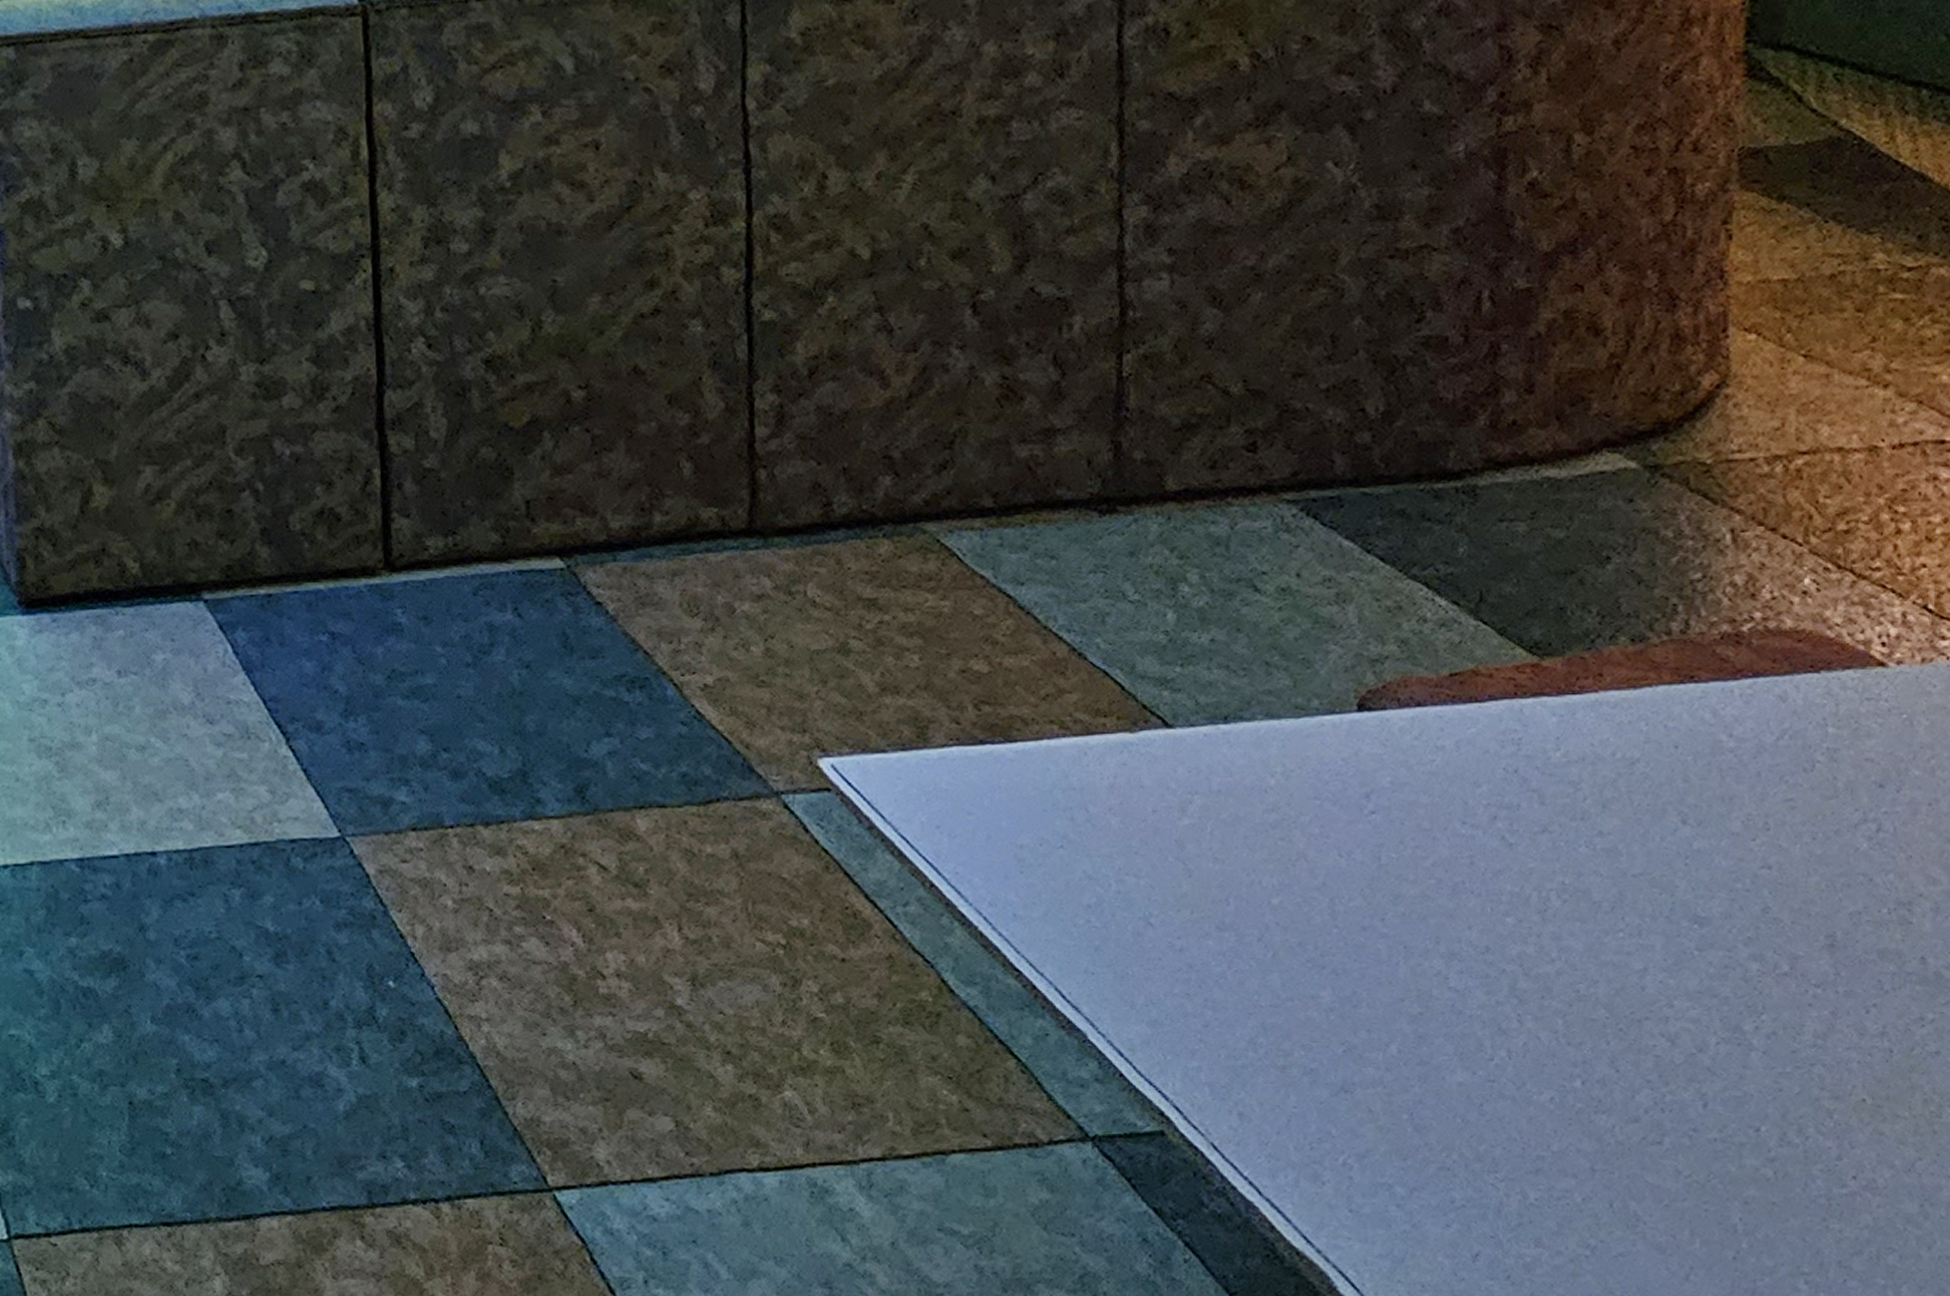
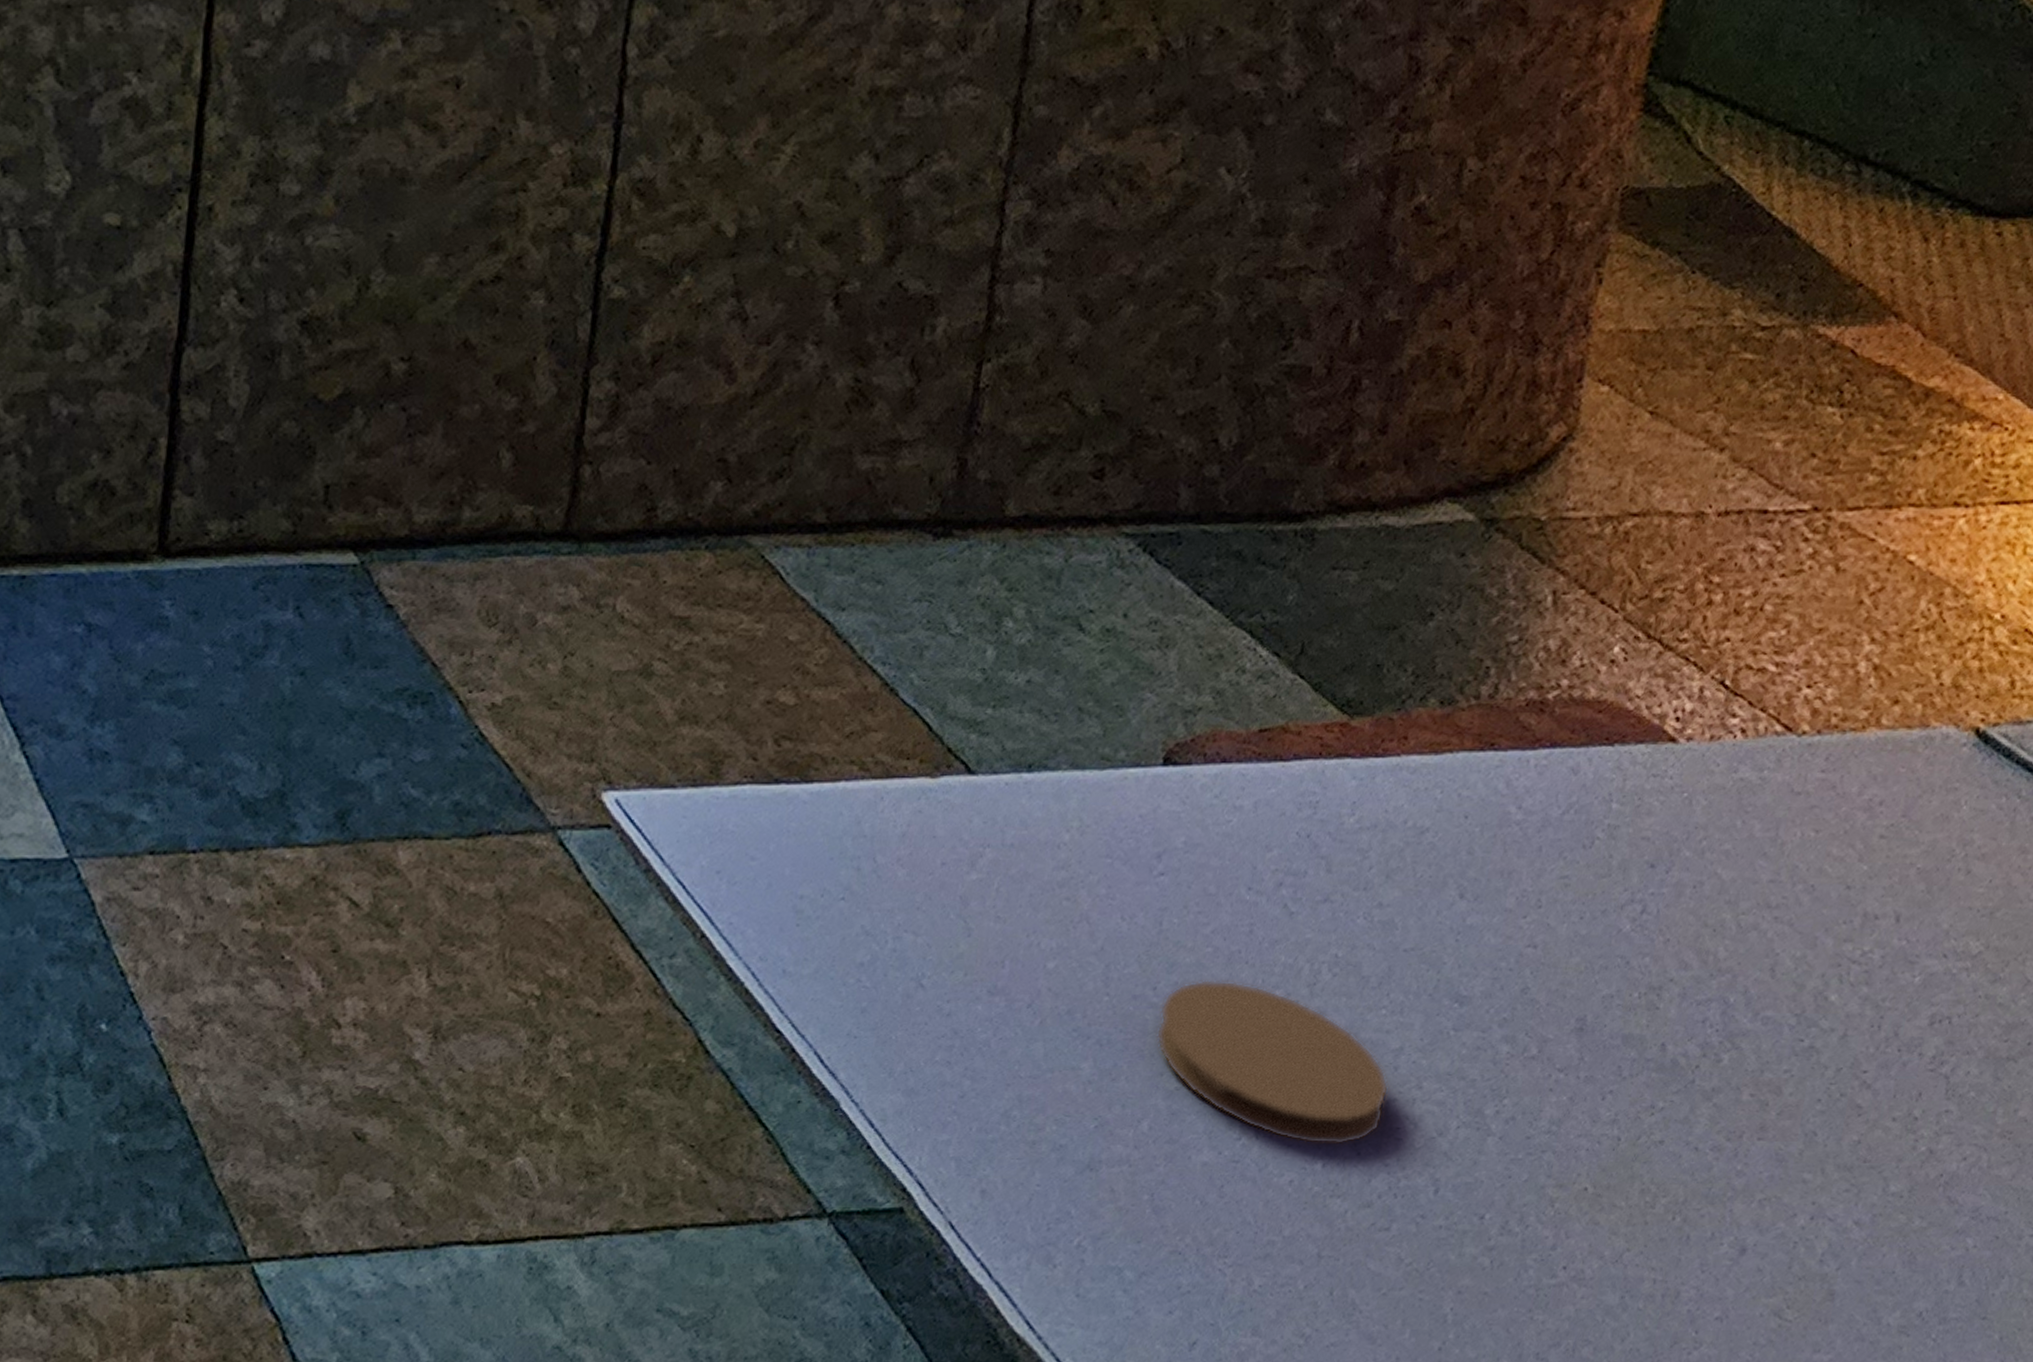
coaster: none [1390,910,1639,1063] -> present [1155,980,1390,1145]

